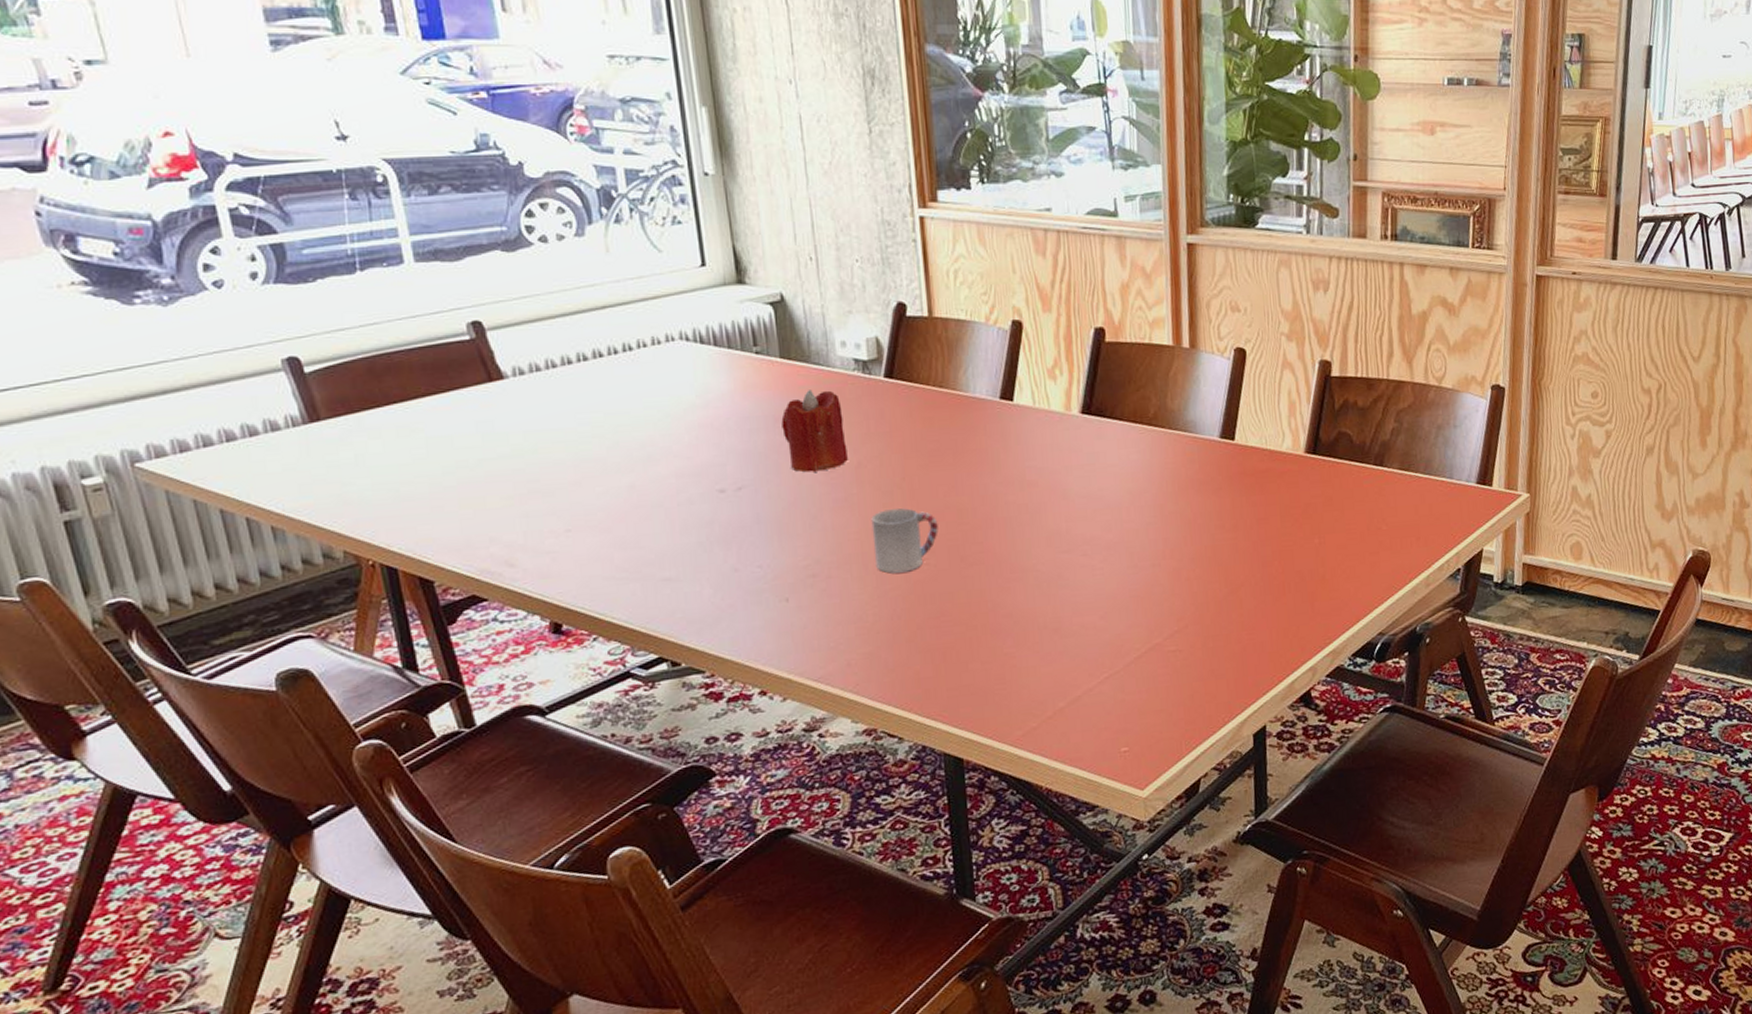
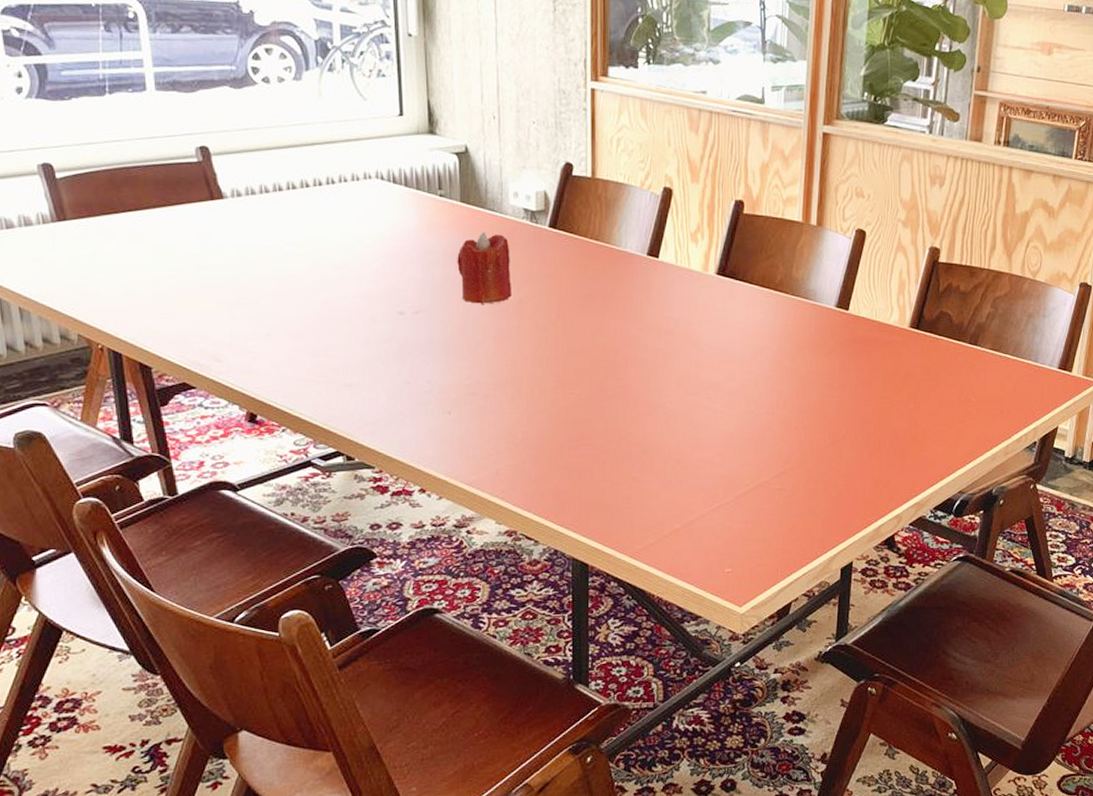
cup: present [871,508,939,573] -> none [527,343,584,398]

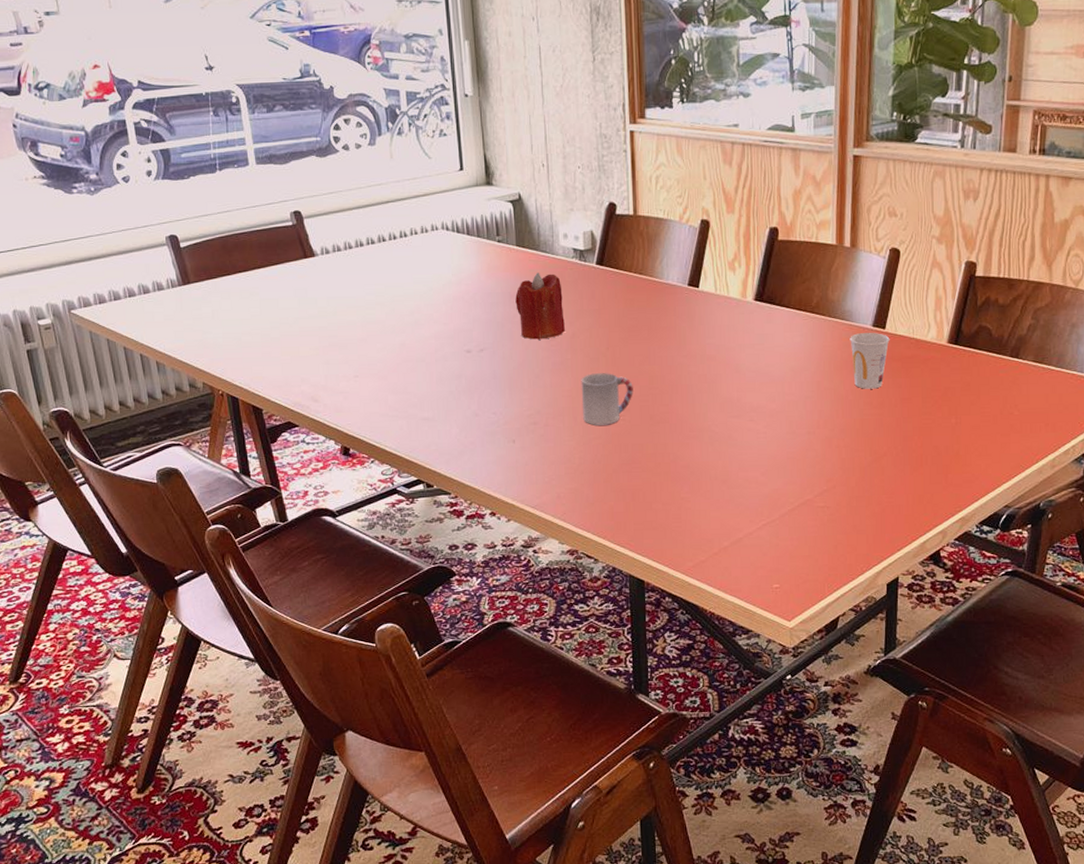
cup: none [527,343,584,398] -> present [581,373,633,425]
cup: none [812,312,853,371] -> present [850,332,890,389]

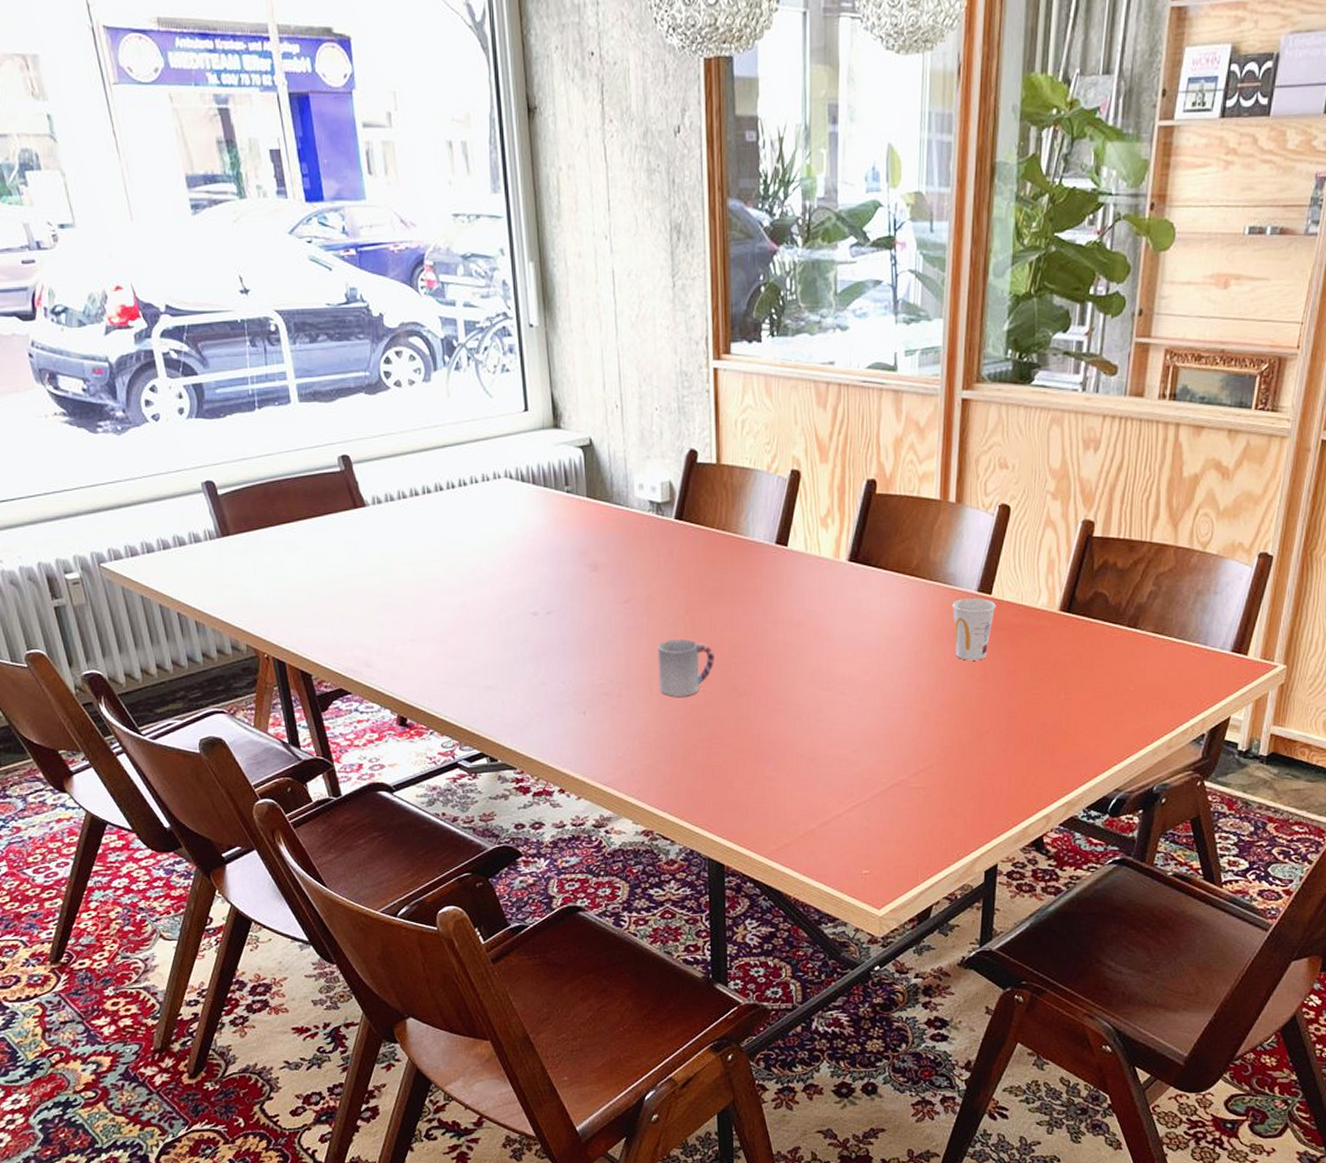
candle: present [515,273,565,340] -> none [586,527,640,602]

